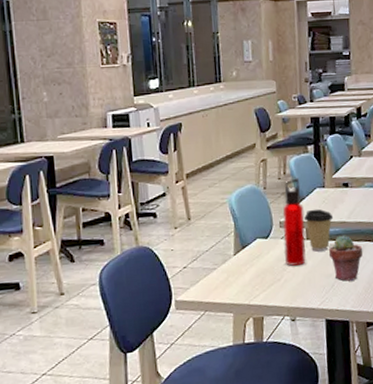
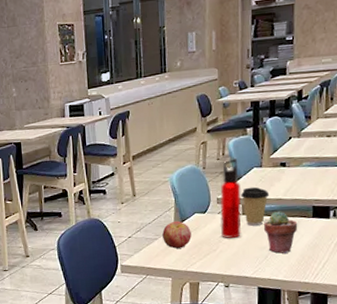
apple: none [221,247,254,279] -> present [162,221,191,249]

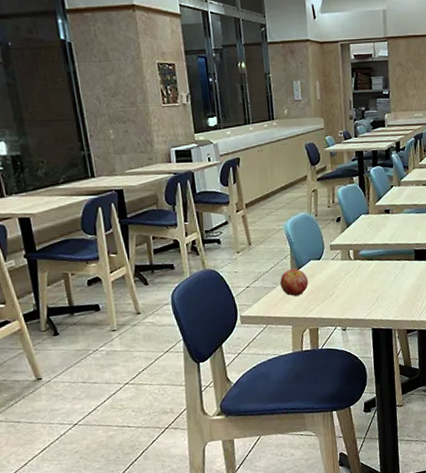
water bottle: present [220,157,241,238] -> none [332,205,354,283]
coffee cup: present [241,186,270,226] -> none [352,233,377,270]
potted succulent: present [264,211,298,254] -> none [374,255,403,295]

